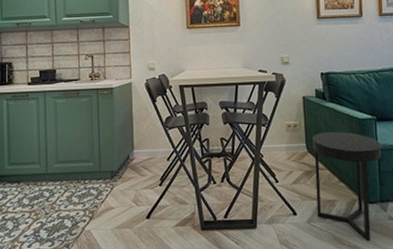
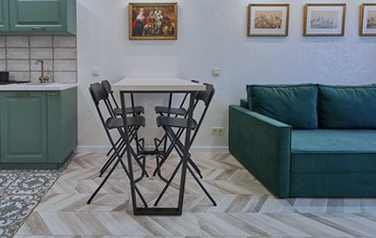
side table: present [312,131,382,241] -> none [234,136,294,229]

